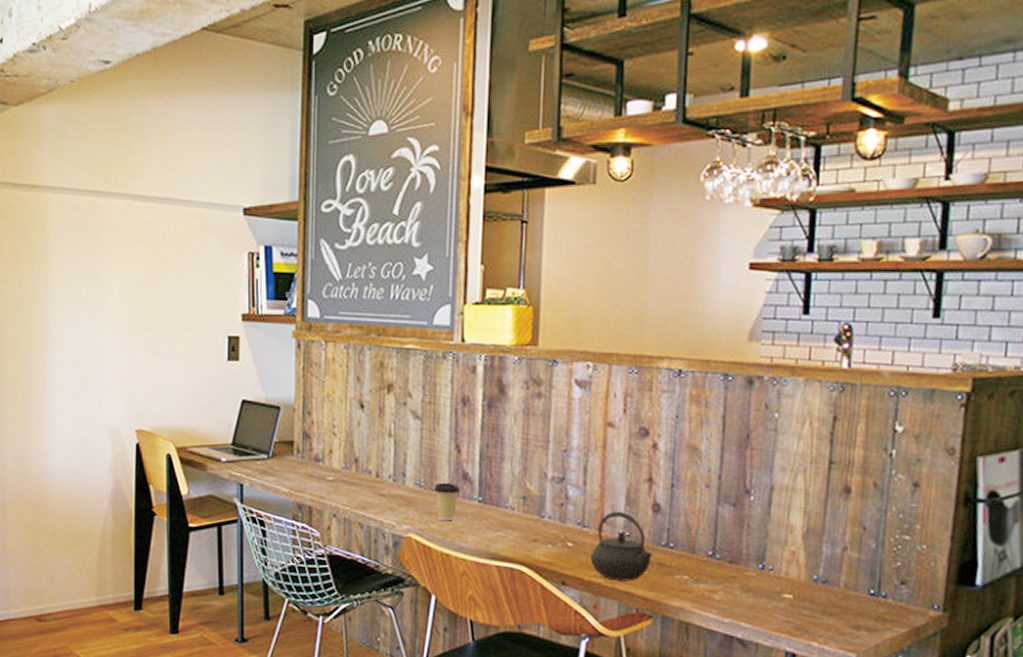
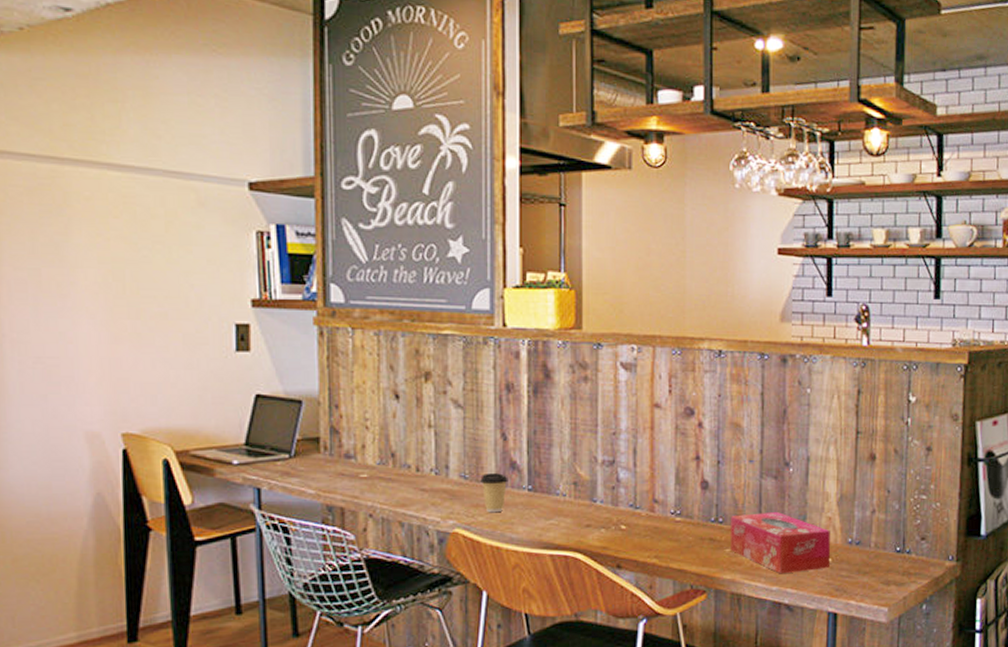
kettle: present [590,511,653,582] -> none [644,490,704,559]
tissue box: none [681,540,793,607] -> present [730,512,831,574]

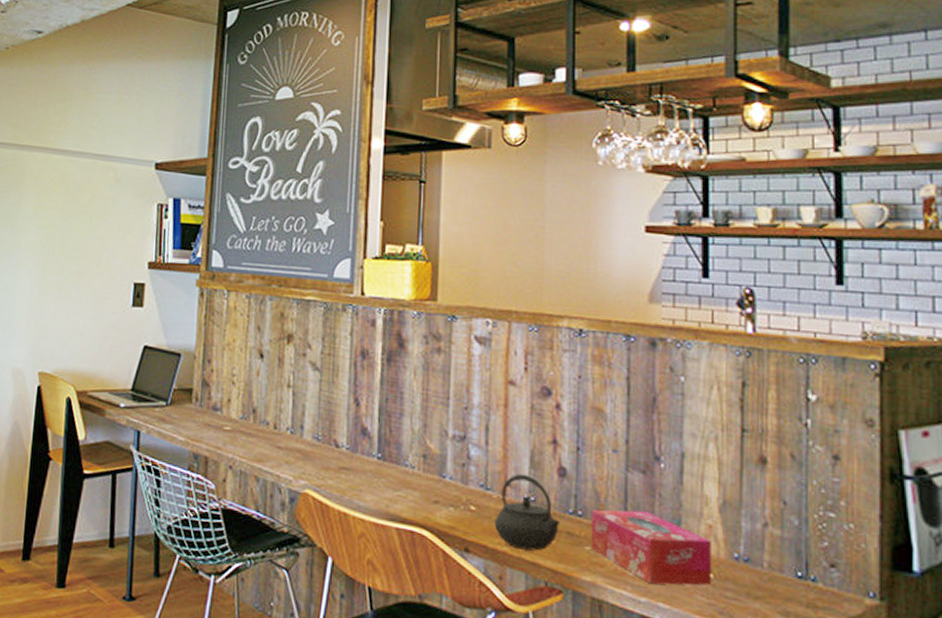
coffee cup: present [480,473,508,513] -> none [332,437,359,478]
kettle: none [644,490,704,559] -> present [494,473,561,551]

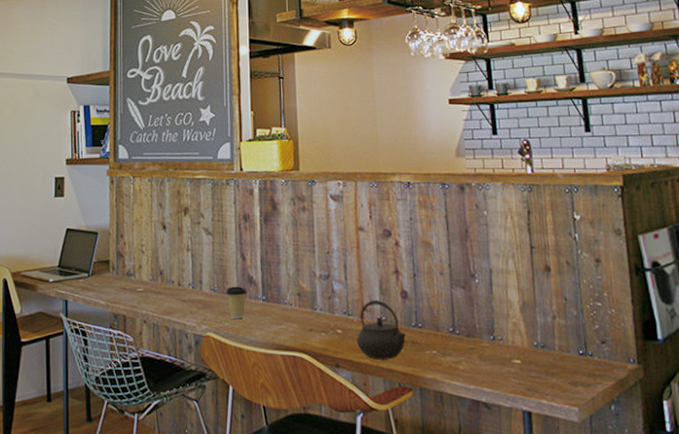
coffee cup: none [332,437,359,478] -> present [226,287,247,320]
tissue box: present [591,509,712,586] -> none [429,318,521,374]

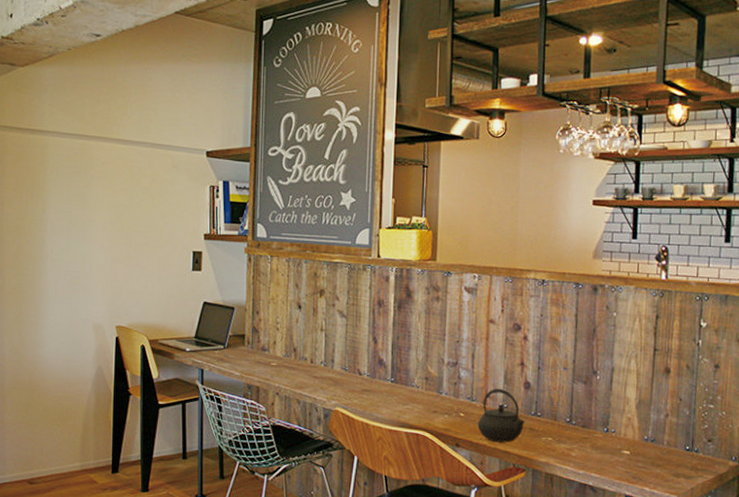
coffee cup: present [226,287,247,320] -> none [356,367,377,398]

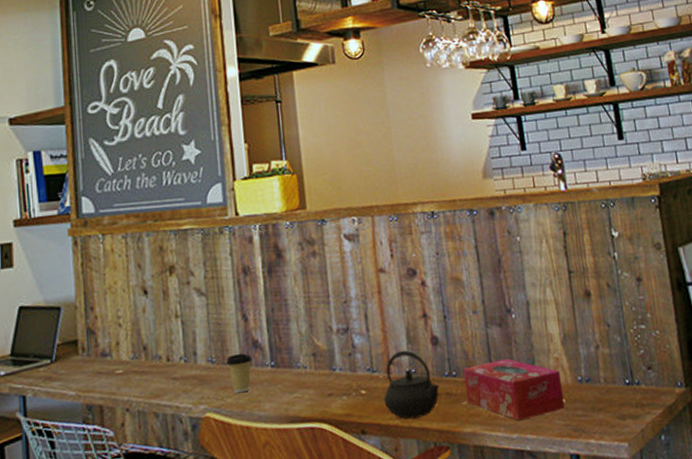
coffee cup: none [356,367,377,398] -> present [226,353,252,394]
tissue box: none [546,410,629,461] -> present [463,359,565,421]

